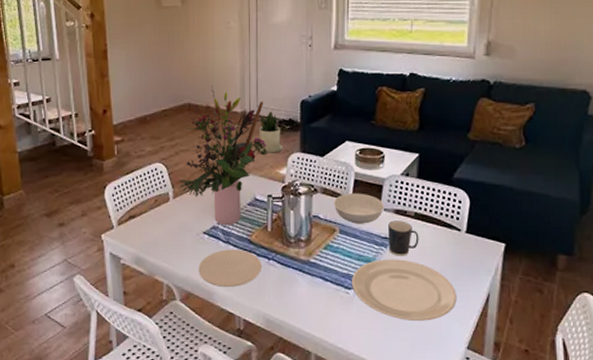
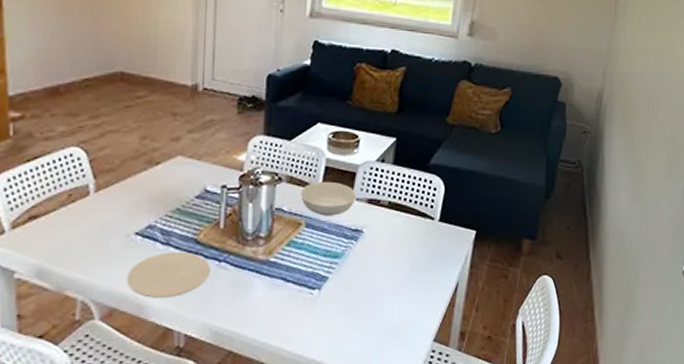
bouquet: present [178,85,268,226] -> none [103,51,225,224]
planter: present [259,111,284,153] -> none [213,86,244,136]
plate: present [351,259,457,321] -> none [315,252,427,318]
mug: present [388,220,419,256] -> none [359,211,392,250]

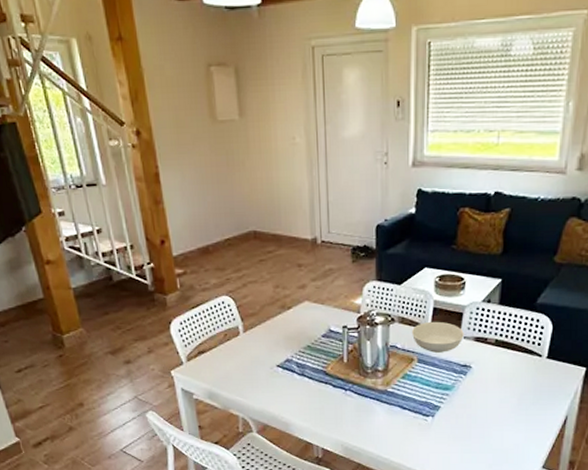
plate: present [126,251,210,299] -> none [273,381,338,419]

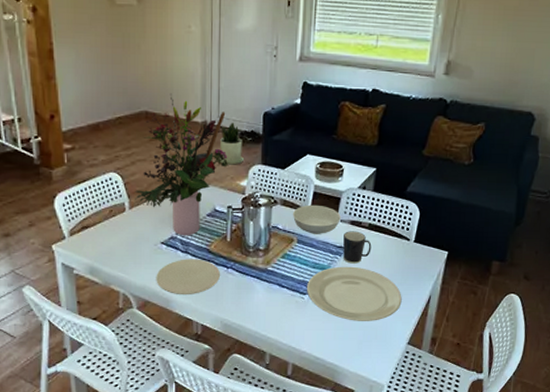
bouquet: none [248,210,342,359] -> present [135,93,229,236]
plate: none [273,381,338,419] -> present [156,259,220,295]
planter: none [331,238,358,283] -> present [220,122,245,165]
plate: none [429,386,535,444] -> present [306,266,402,321]
mug: none [468,348,499,383] -> present [343,231,372,264]

